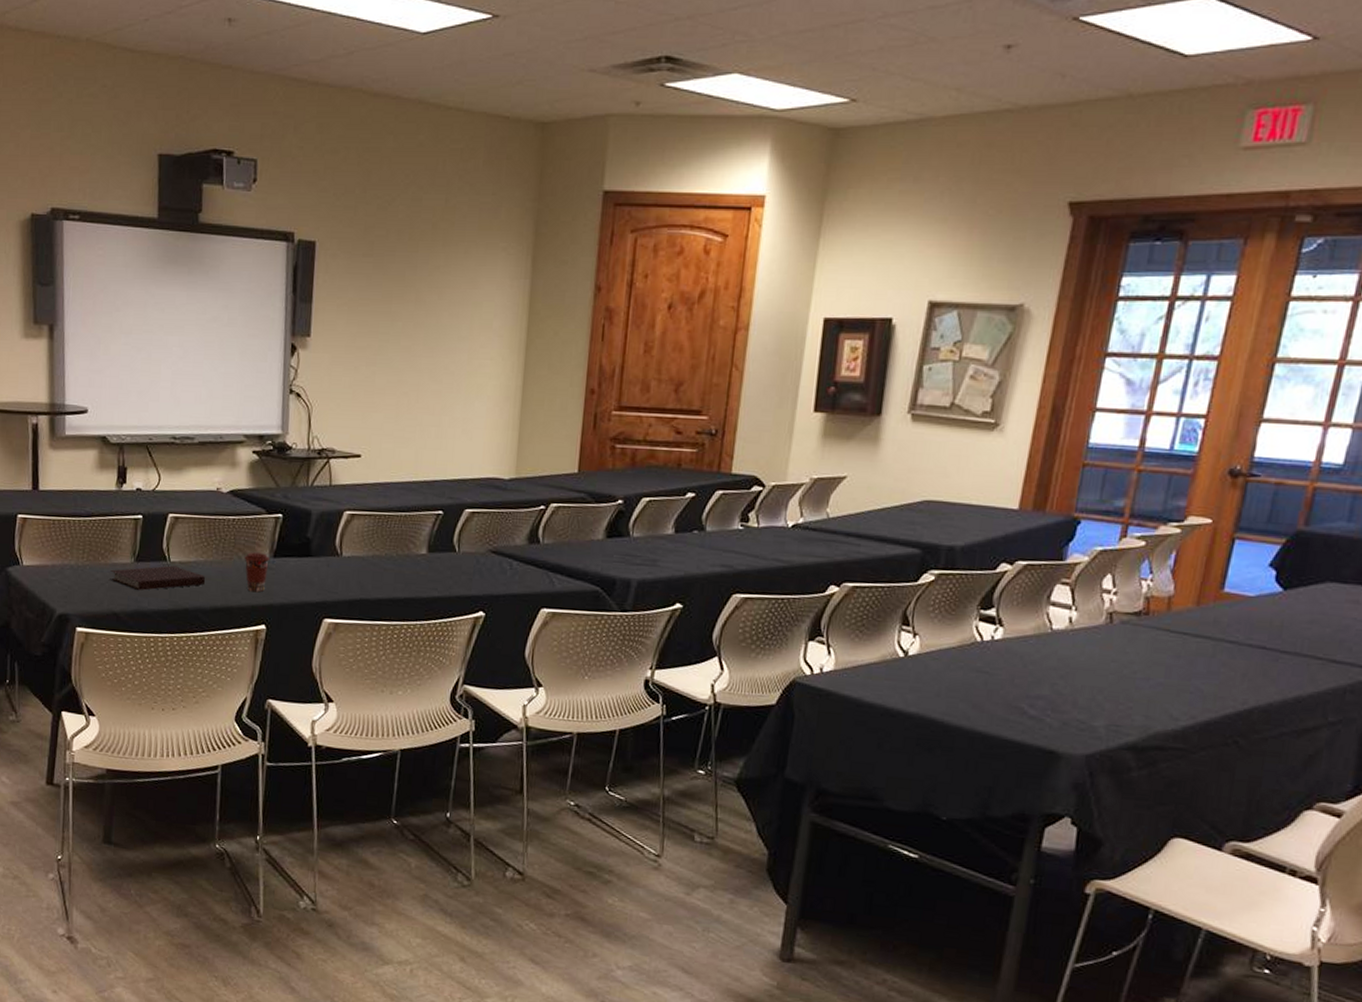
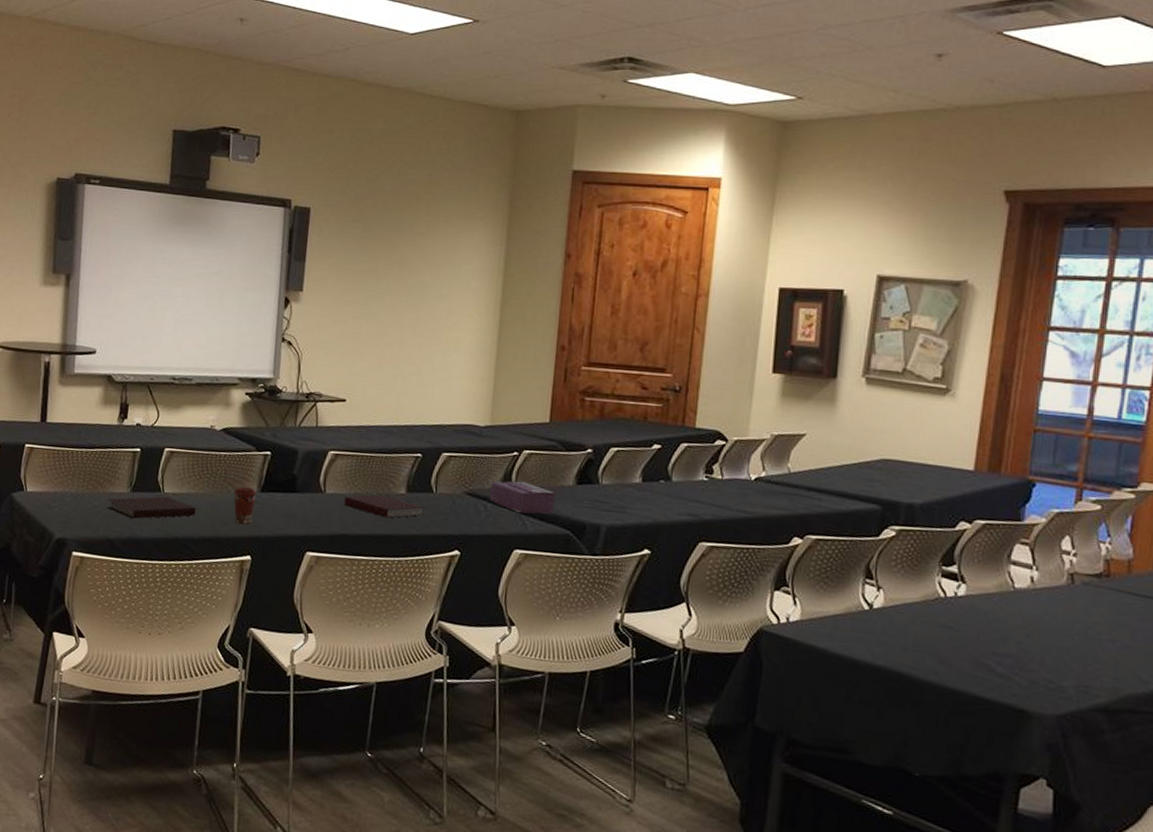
notebook: none [362,556,447,581] -> present [344,494,424,519]
tissue box: none [514,536,585,571] -> present [489,481,556,514]

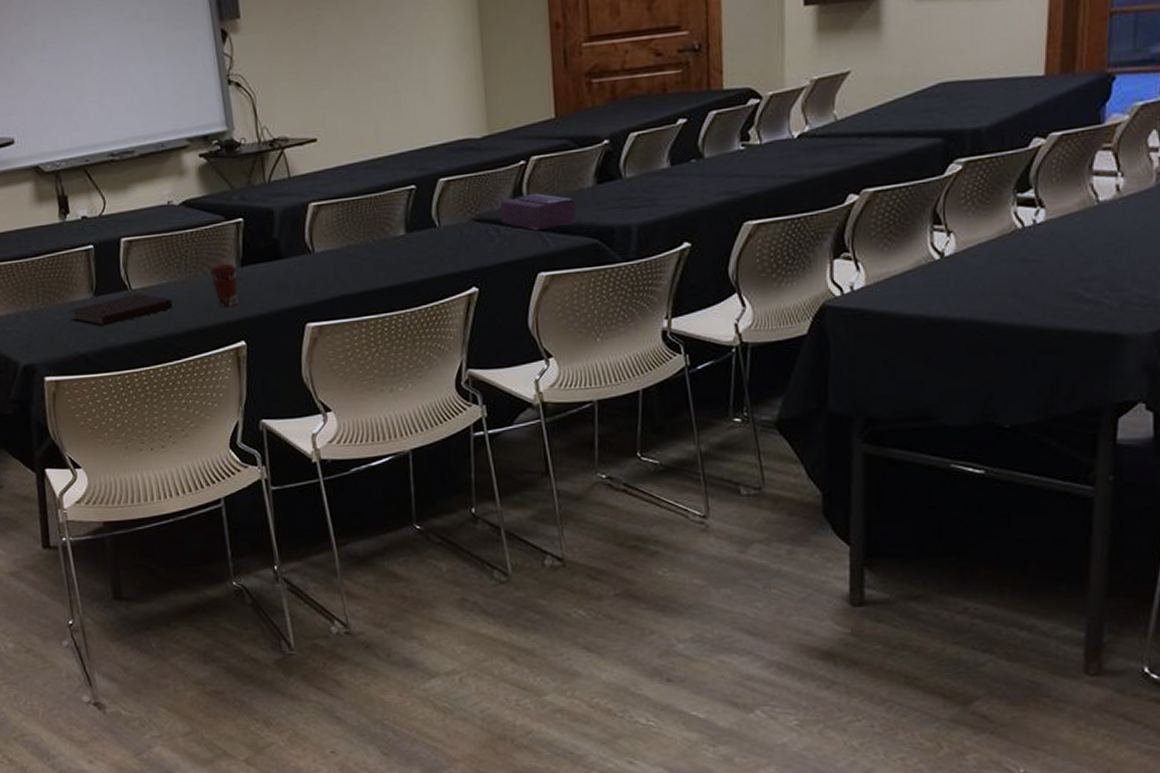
notebook: present [344,494,424,519] -> none [337,241,430,267]

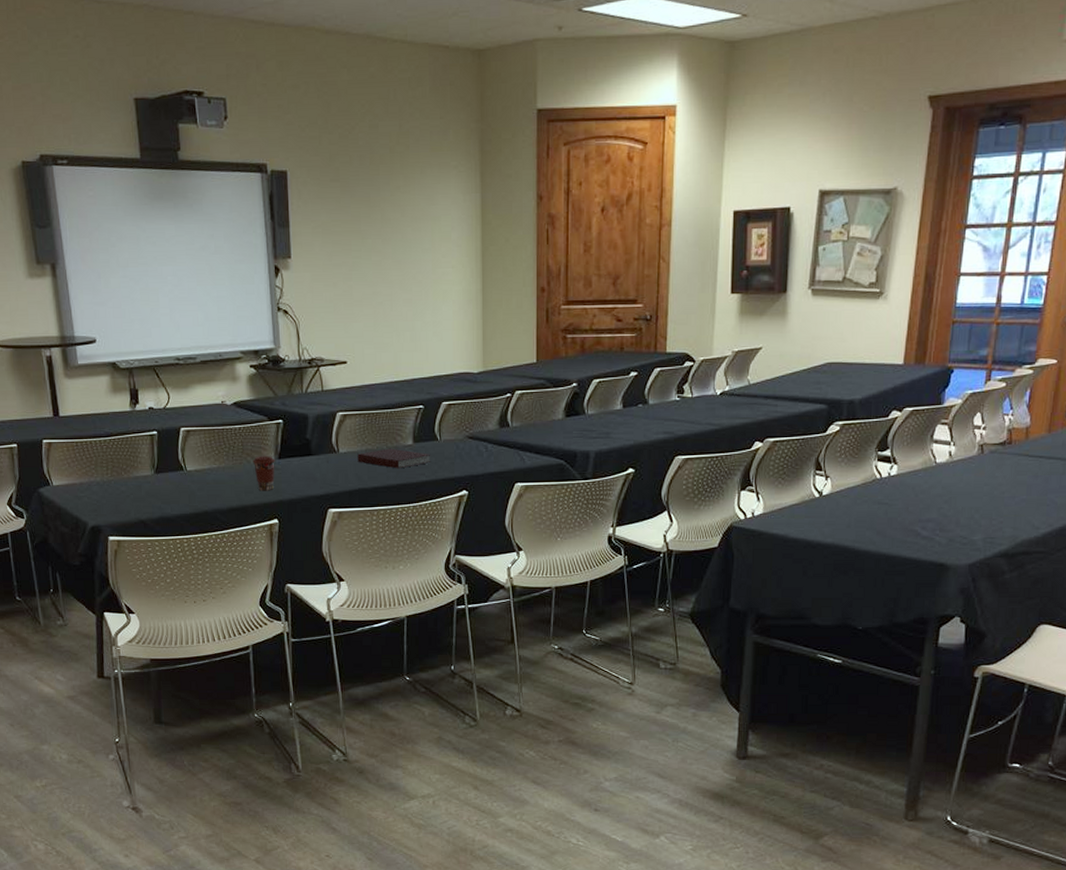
notebook: present [69,293,174,327] -> none [133,474,221,498]
notebook: none [337,241,430,267] -> present [357,448,431,469]
tissue box: present [499,193,576,231] -> none [488,420,548,450]

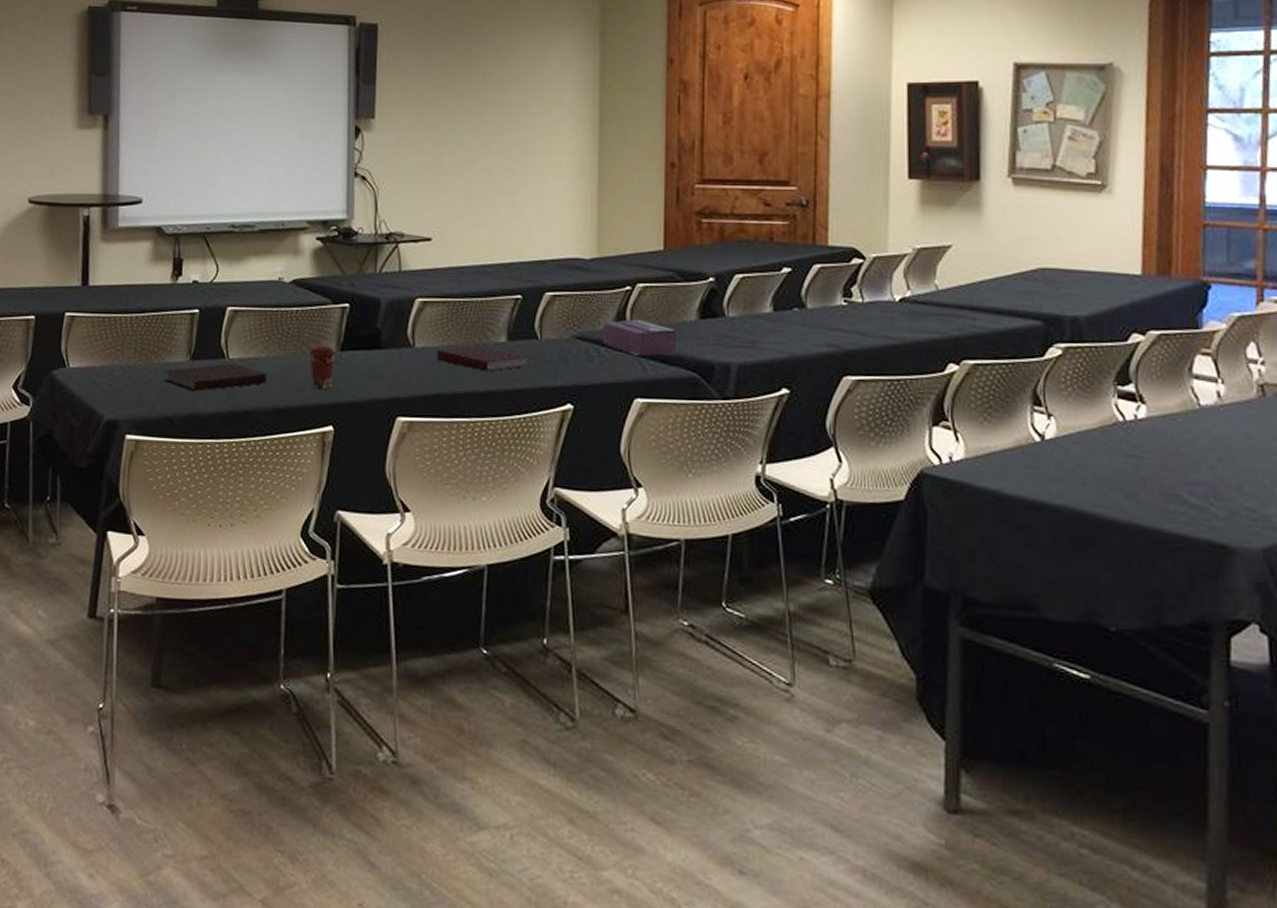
notebook: none [133,474,221,498] -> present [163,363,268,391]
tissue box: none [488,420,548,450] -> present [602,319,677,357]

